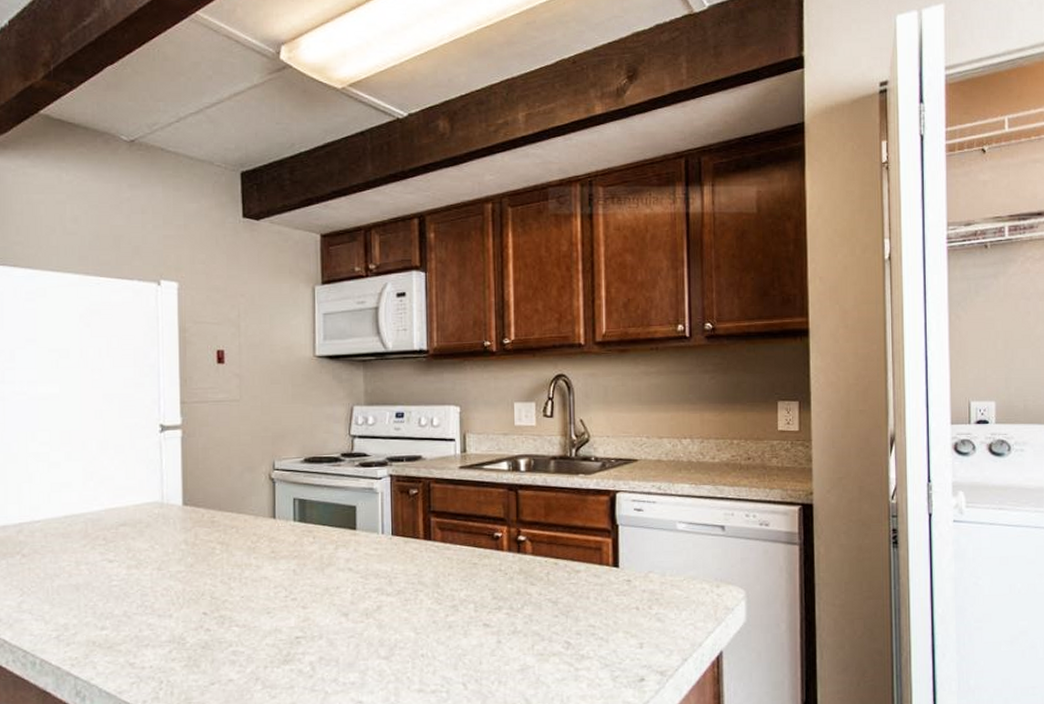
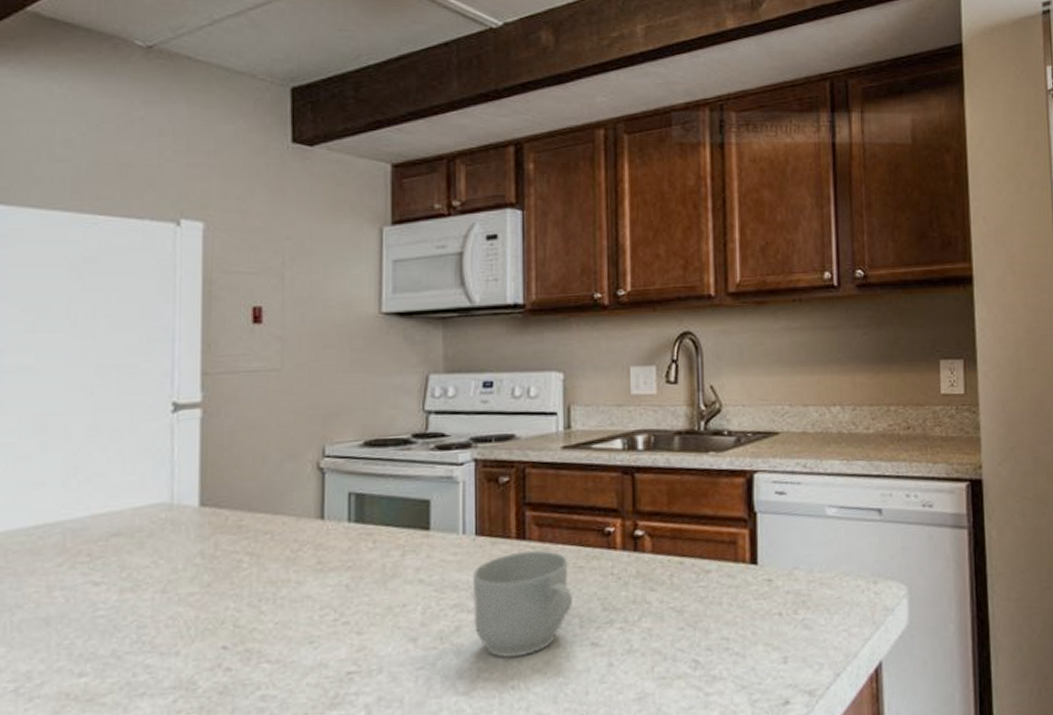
mug: none [390,549,468,632] -> present [472,550,572,658]

